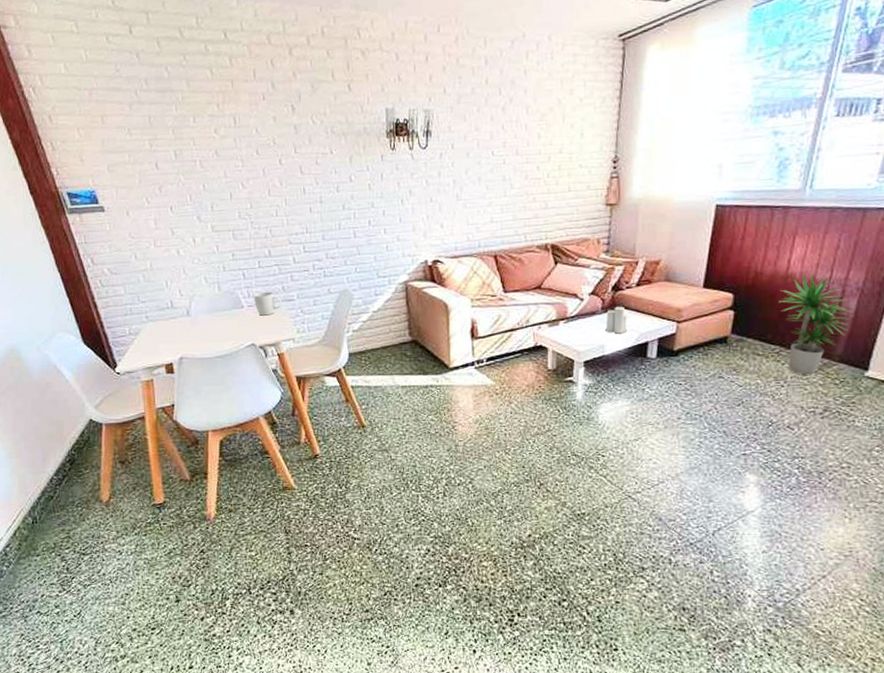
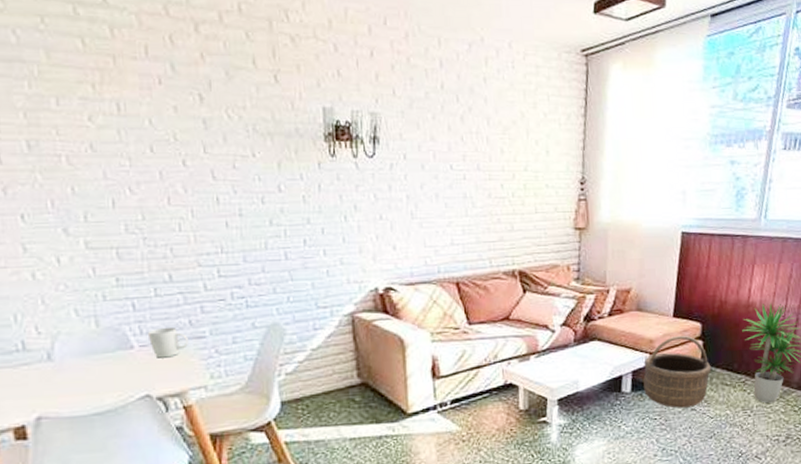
candle: present [605,306,628,334] -> none [579,337,602,368]
basket: none [670,305,742,375] -> present [643,335,711,408]

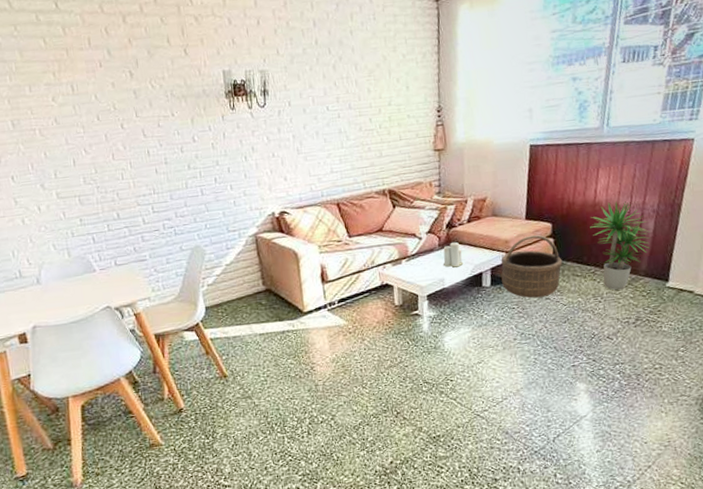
mug: present [147,326,188,358] -> none [104,253,134,278]
candle: none [579,337,602,368] -> present [443,241,464,268]

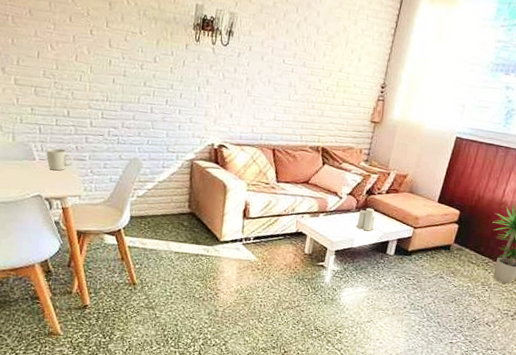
mug: none [104,253,134,278] -> present [46,148,73,171]
basket: present [501,234,563,298] -> none [404,217,462,275]

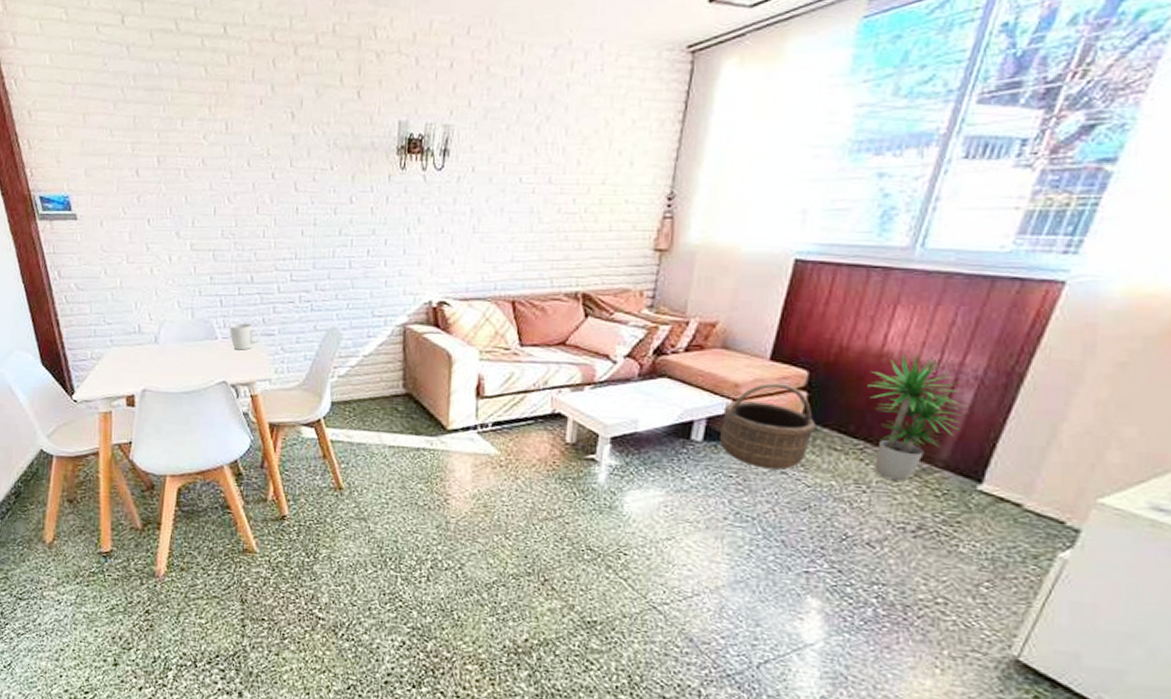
candle: present [356,207,376,231] -> none [641,373,670,408]
basket: none [404,217,462,275] -> present [720,382,816,470]

